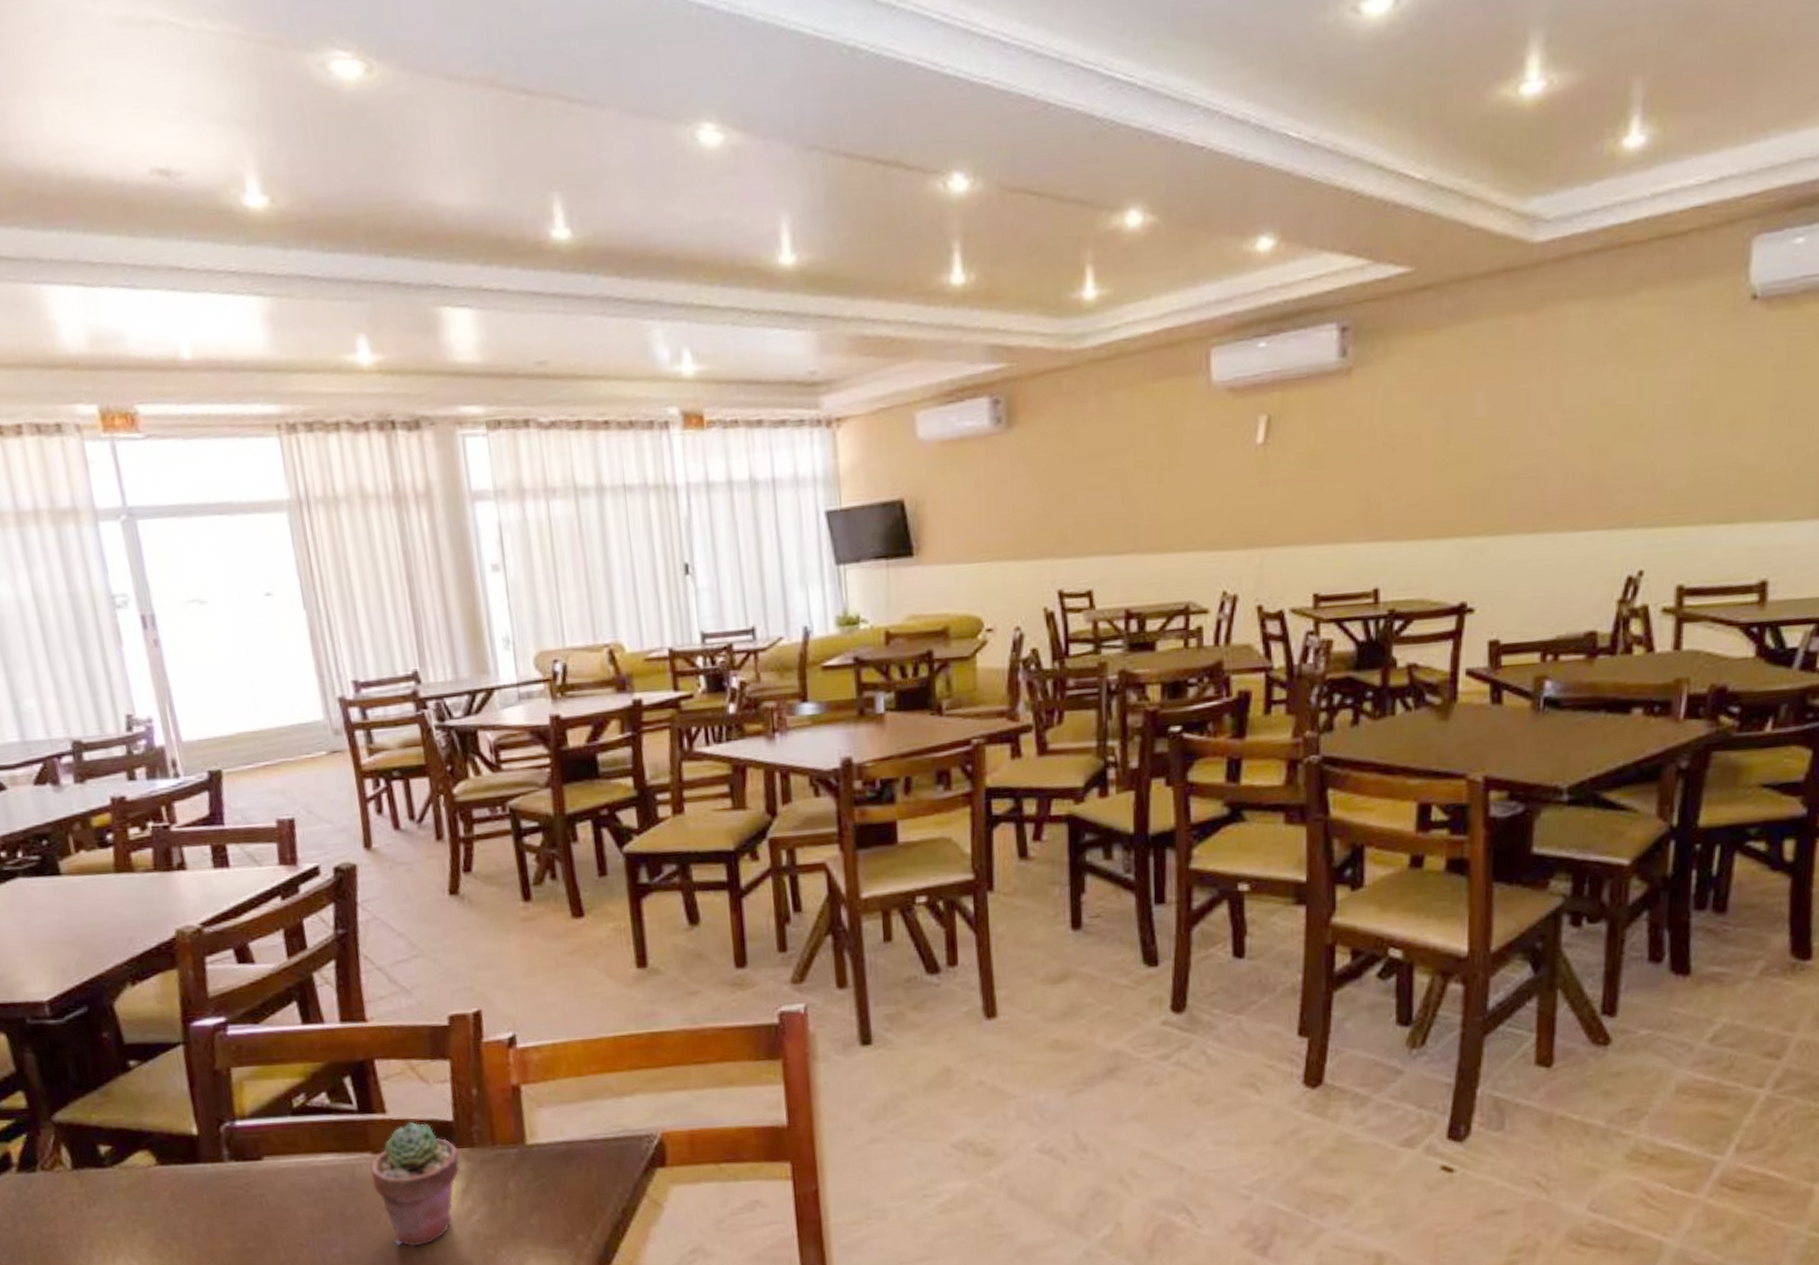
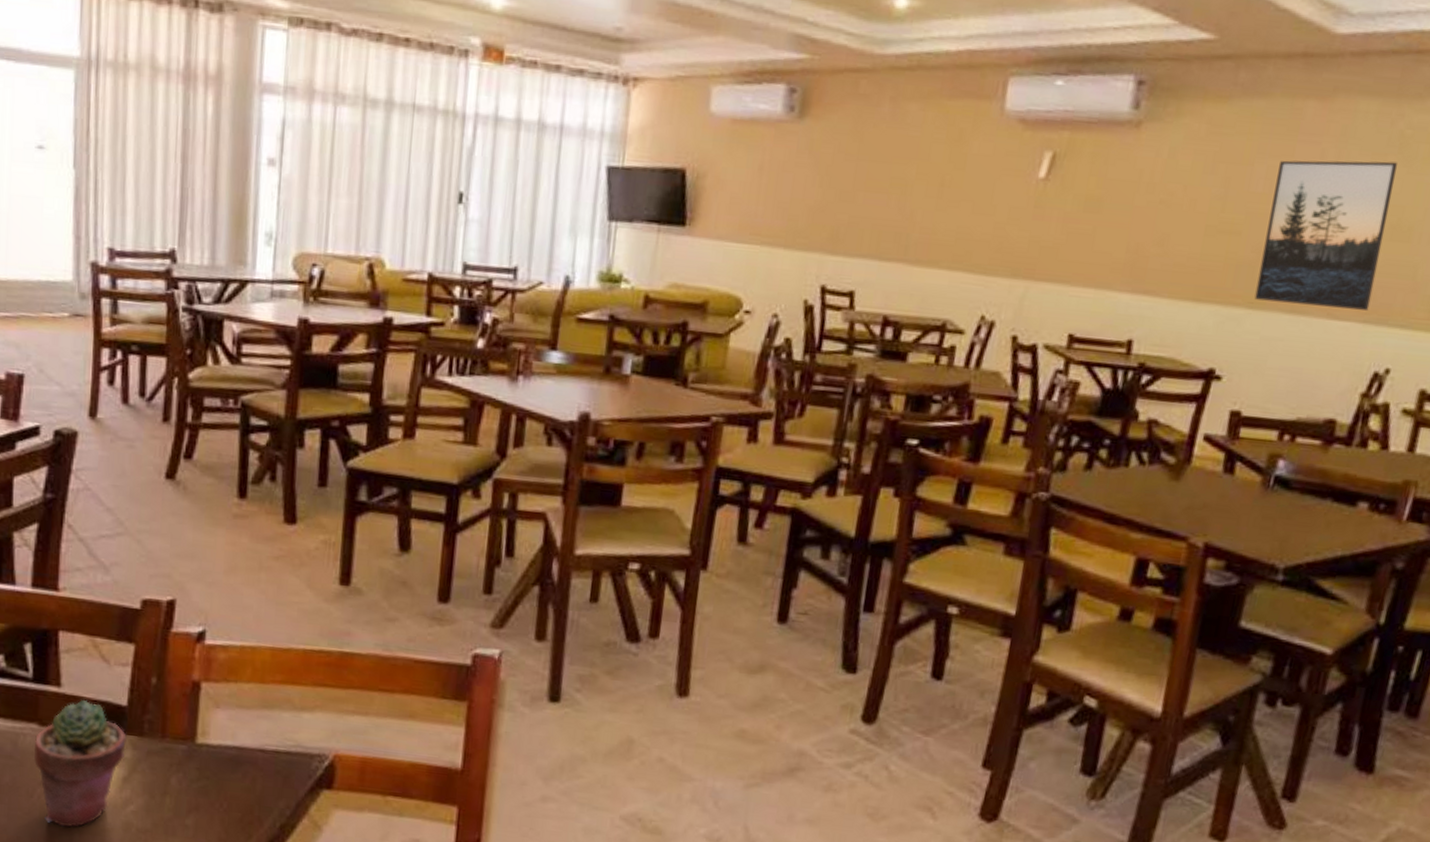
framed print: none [1494,361,1619,526] -> present [1254,160,1399,310]

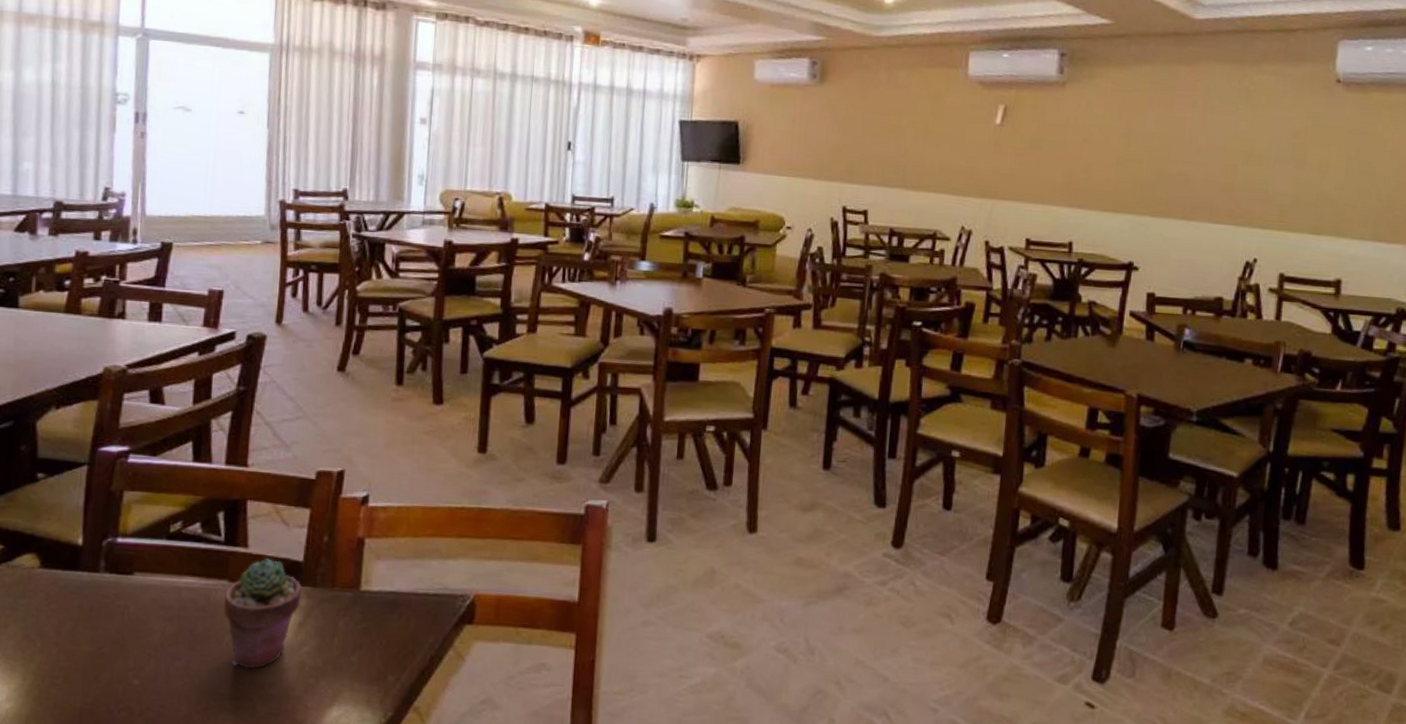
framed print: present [1254,160,1399,310] -> none [1156,108,1247,216]

